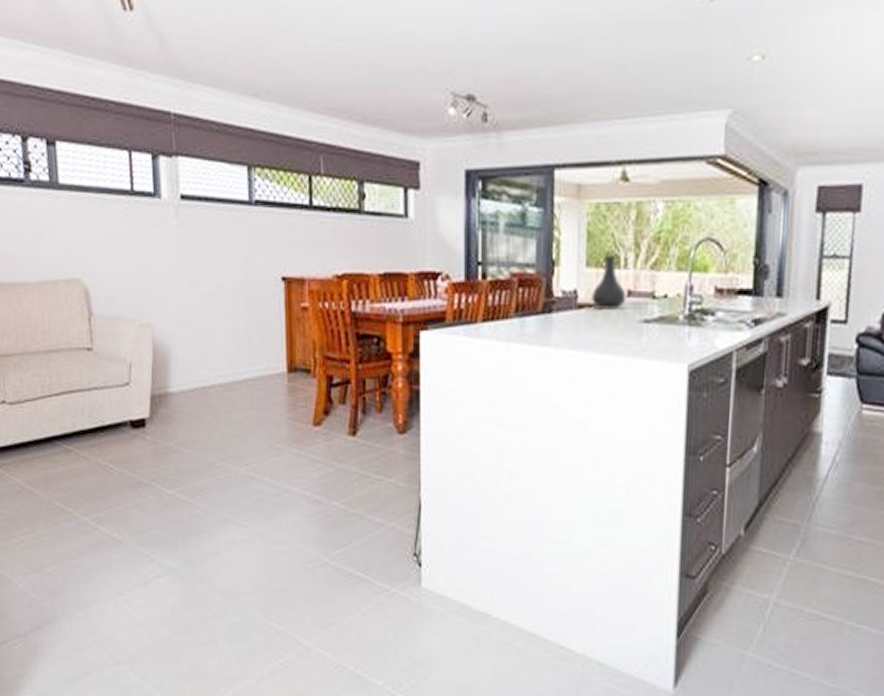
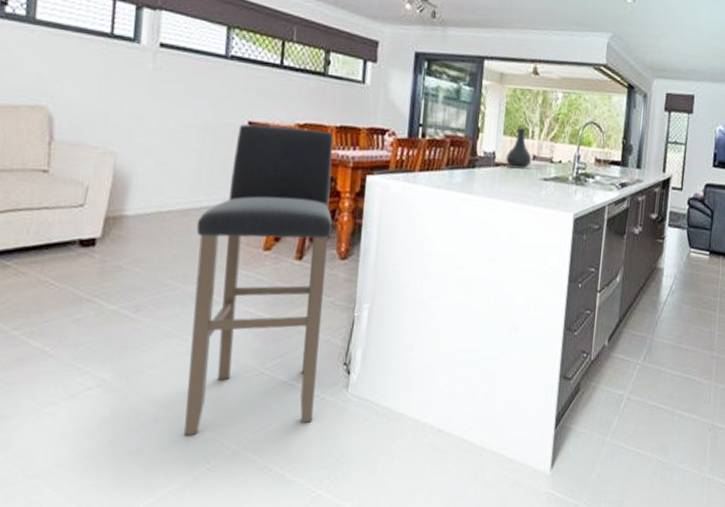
bar stool: none [241,279,387,629] -> present [184,124,333,436]

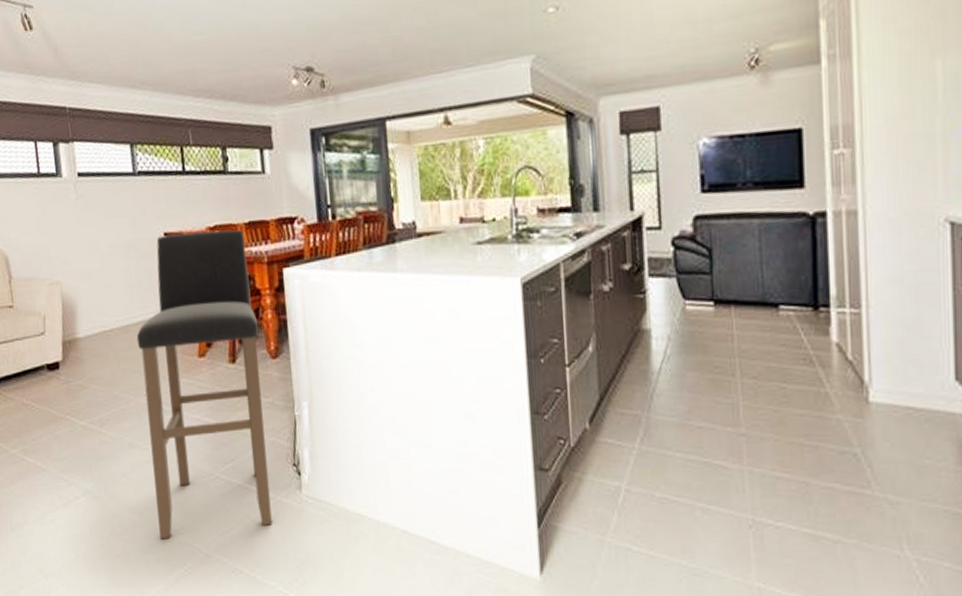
vase: present [506,128,532,169] -> none [428,189,460,236]

